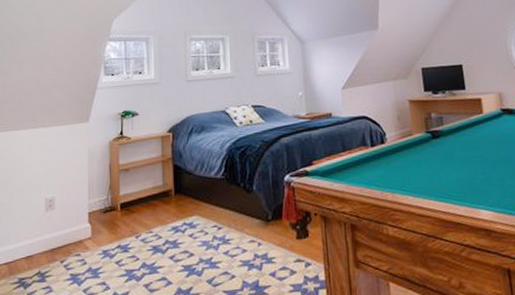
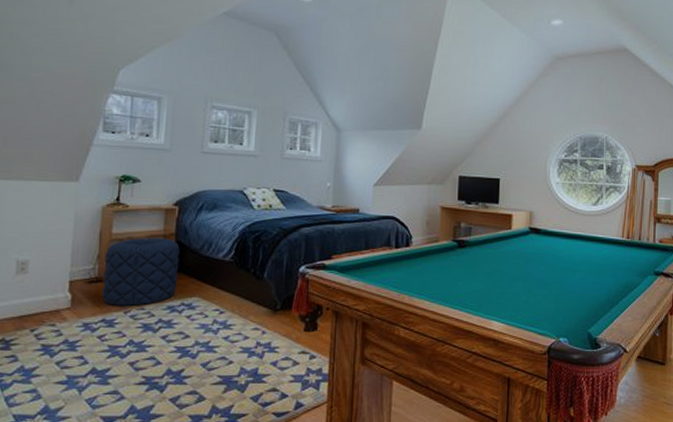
pouf: none [115,163,178,232] -> present [102,237,180,306]

